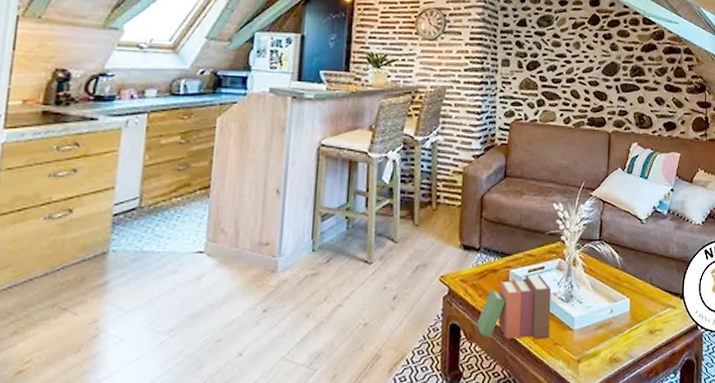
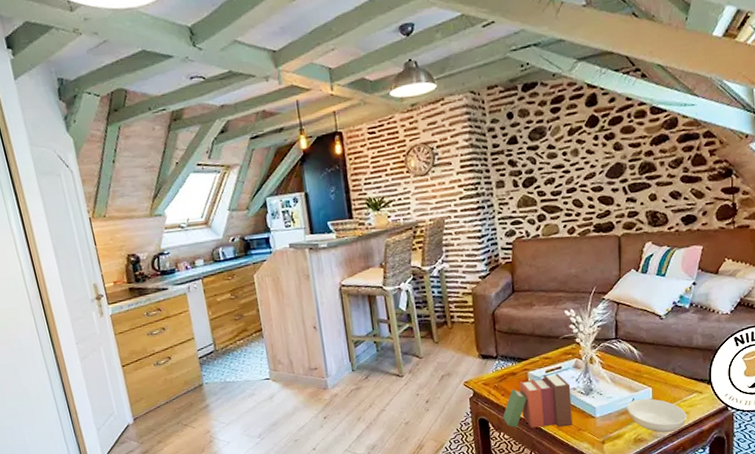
bowl: none [605,310,661,353] -> present [627,398,687,433]

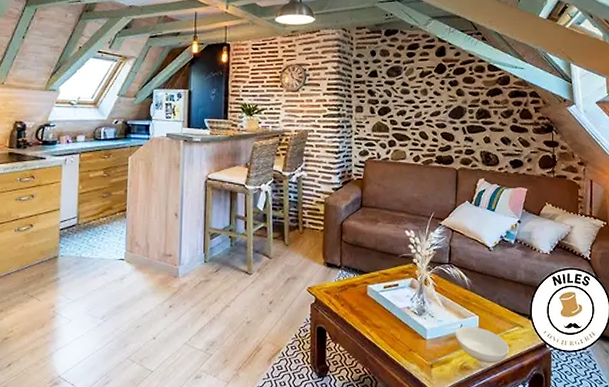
books: present [502,374,572,428] -> none [339,290,405,345]

